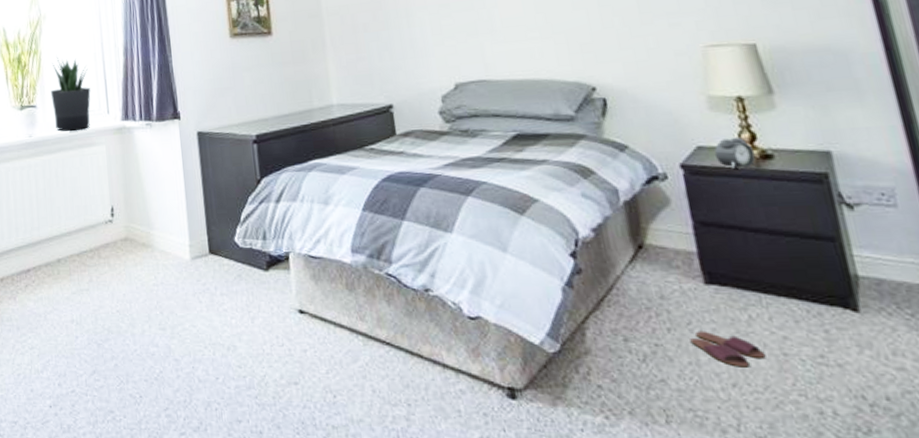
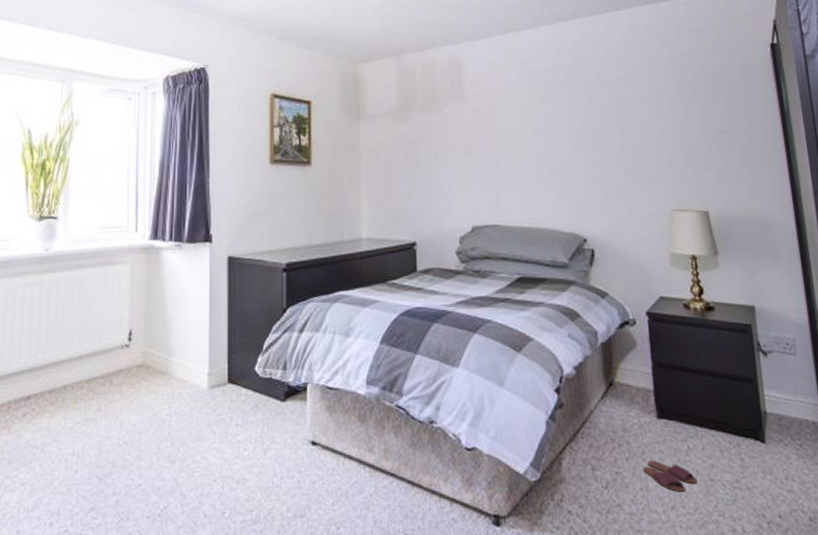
planter: present [51,57,91,132] -> none [75,166,120,248]
alarm clock: present [714,136,756,170] -> none [672,290,702,319]

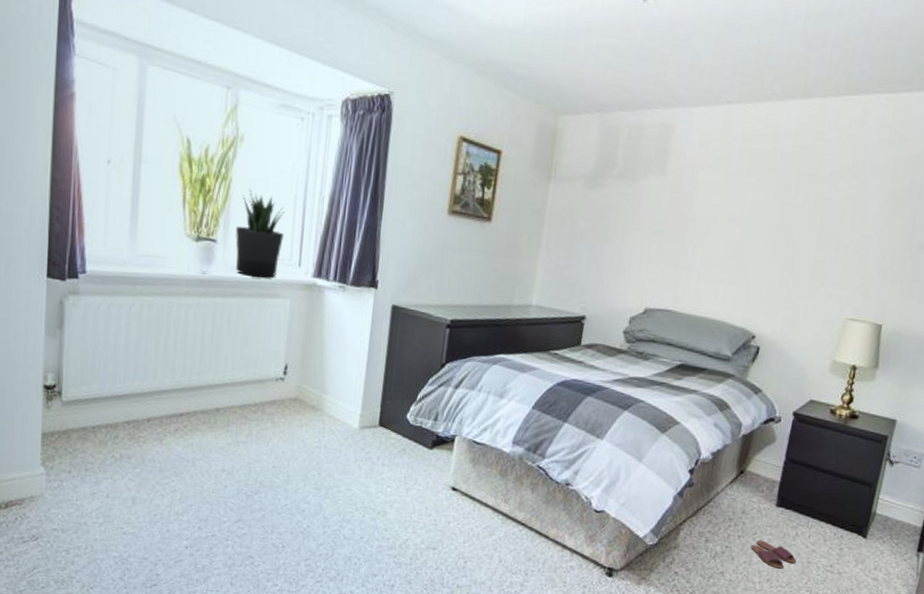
planter: none [75,166,120,248] -> present [235,189,285,278]

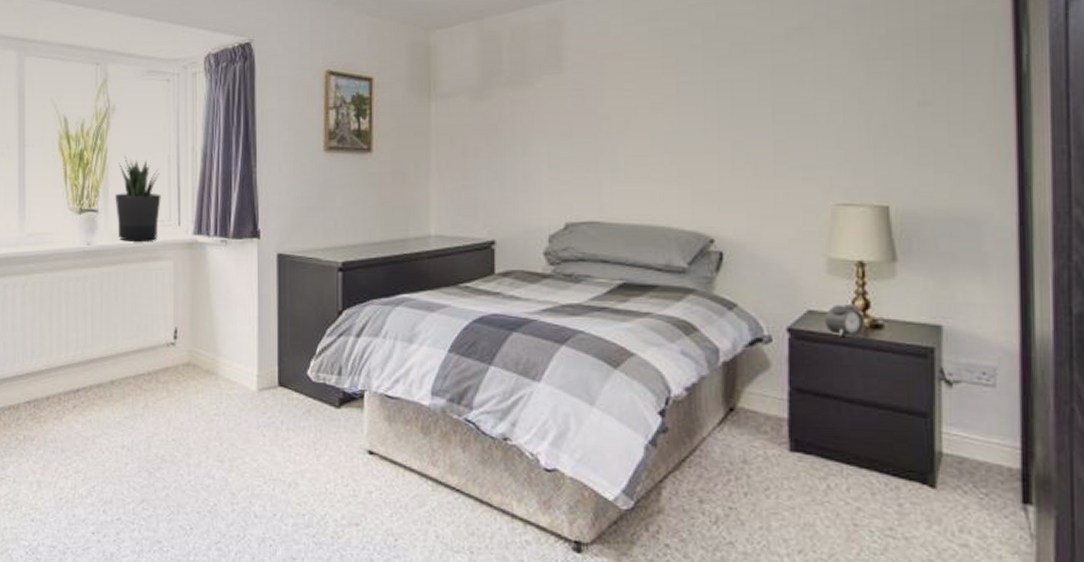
slippers: present [751,540,797,569] -> none [765,497,836,535]
alarm clock: none [819,397,848,423] -> present [824,303,866,338]

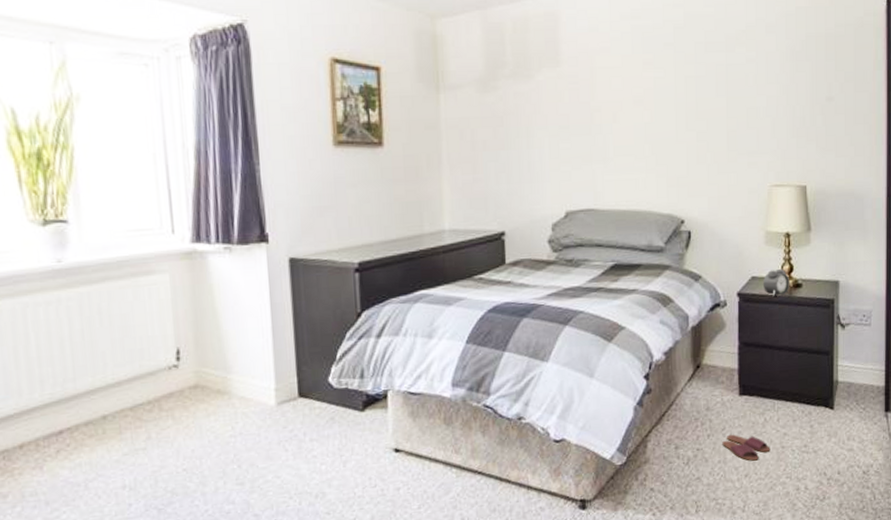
planter: present [116,156,161,243] -> none [89,155,149,256]
slippers: none [765,497,836,535] -> present [722,434,770,461]

